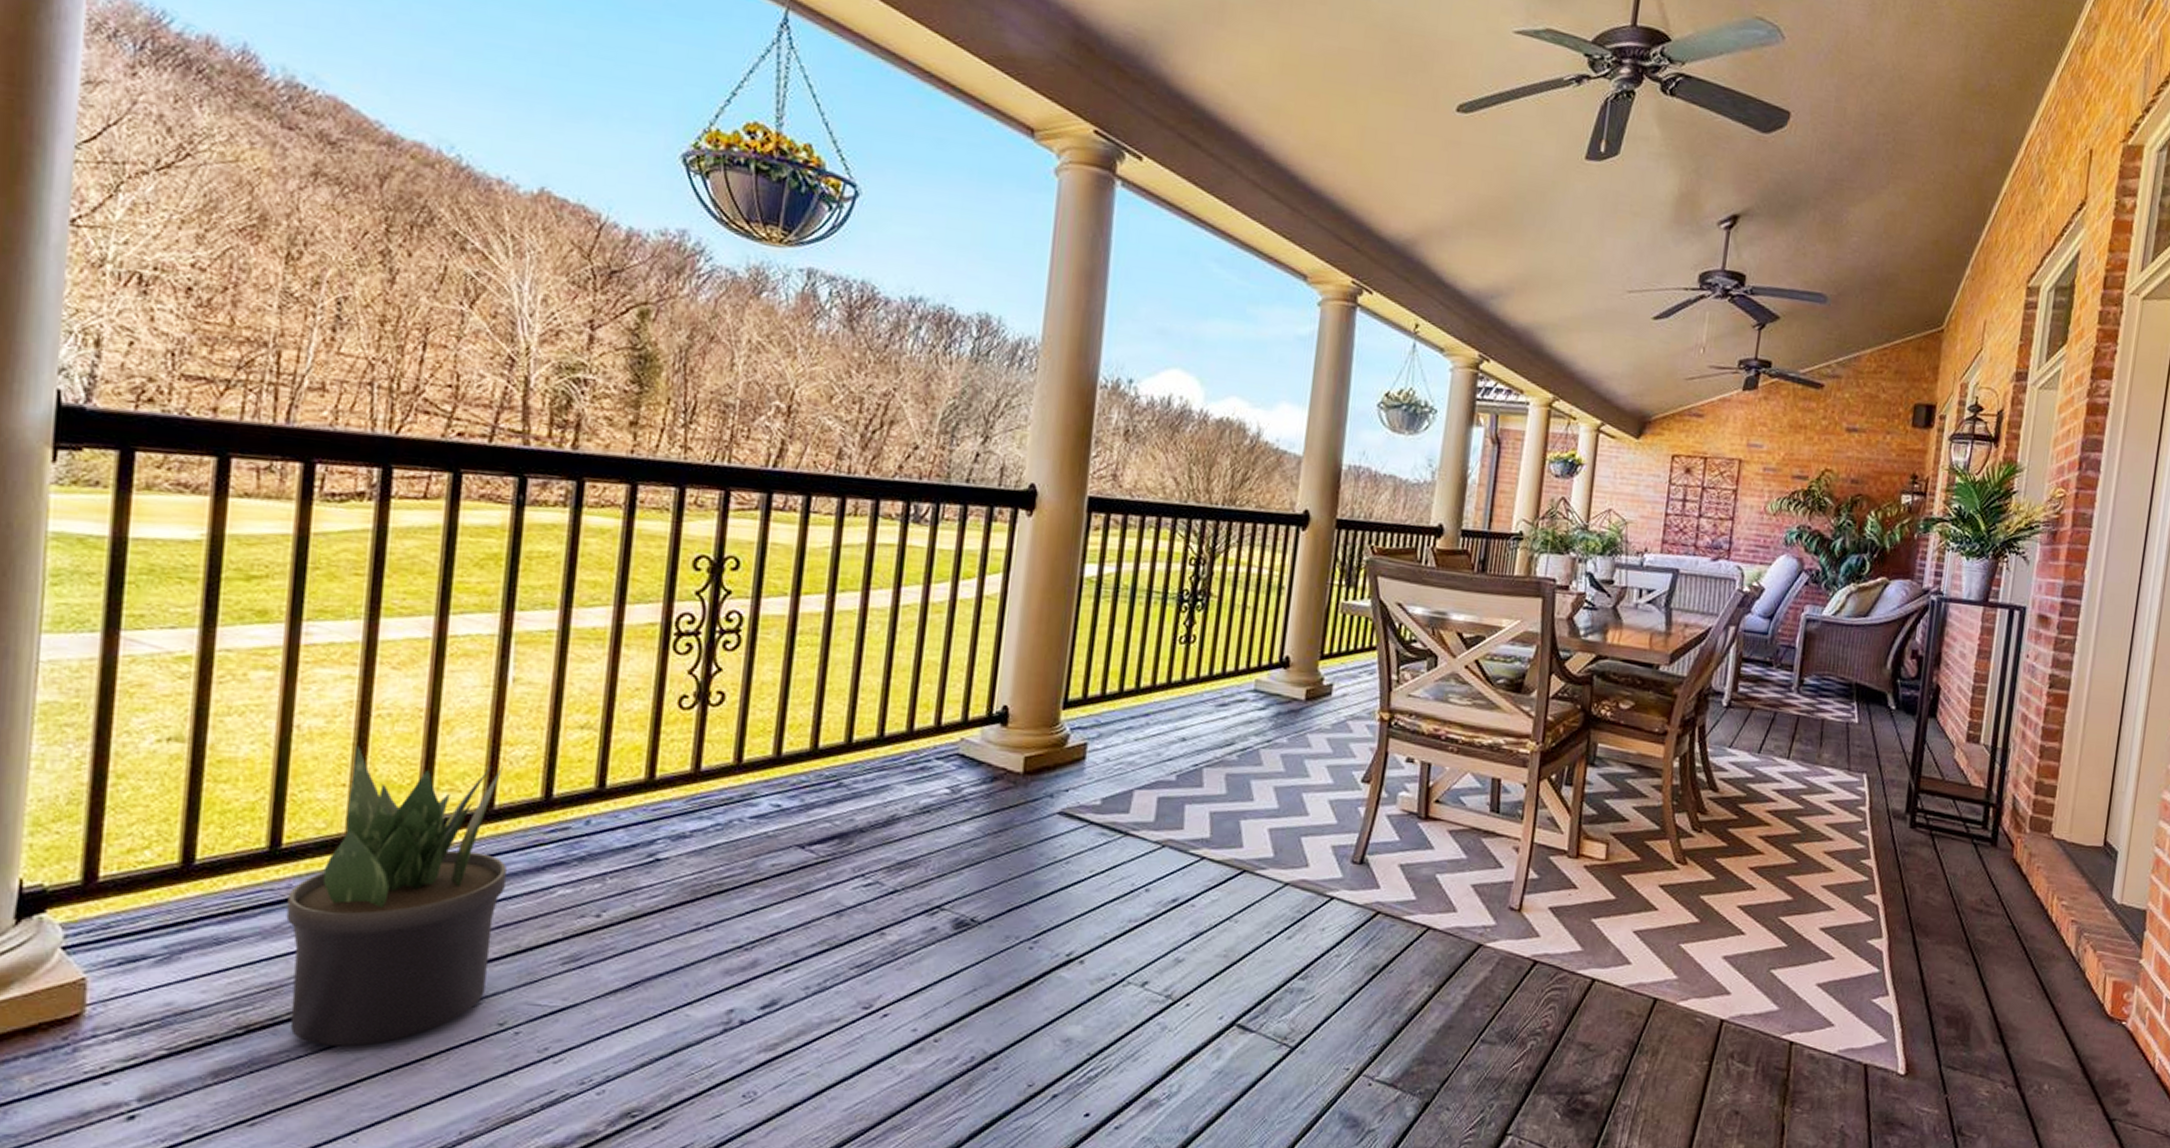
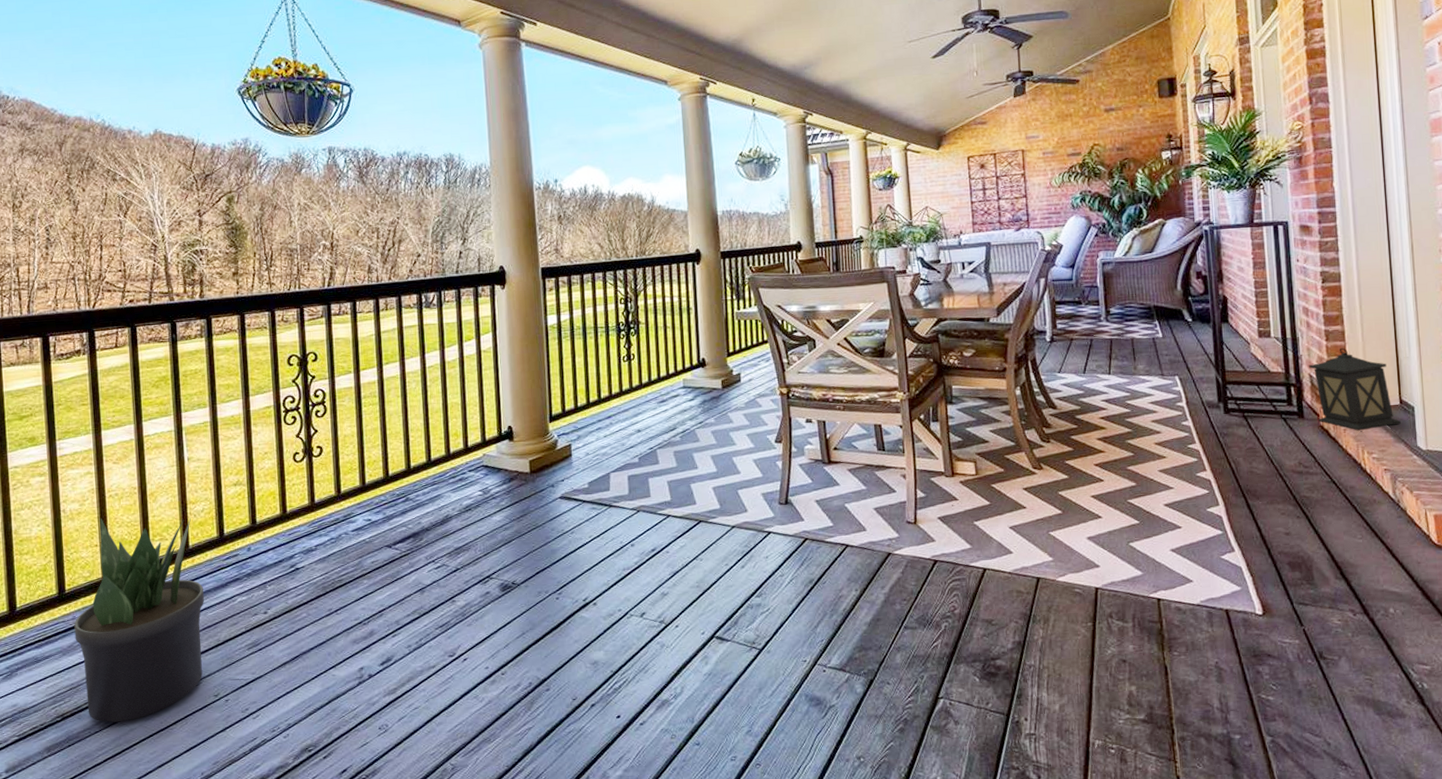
lantern: none [2012,769,2100,872] -> present [1309,347,1401,431]

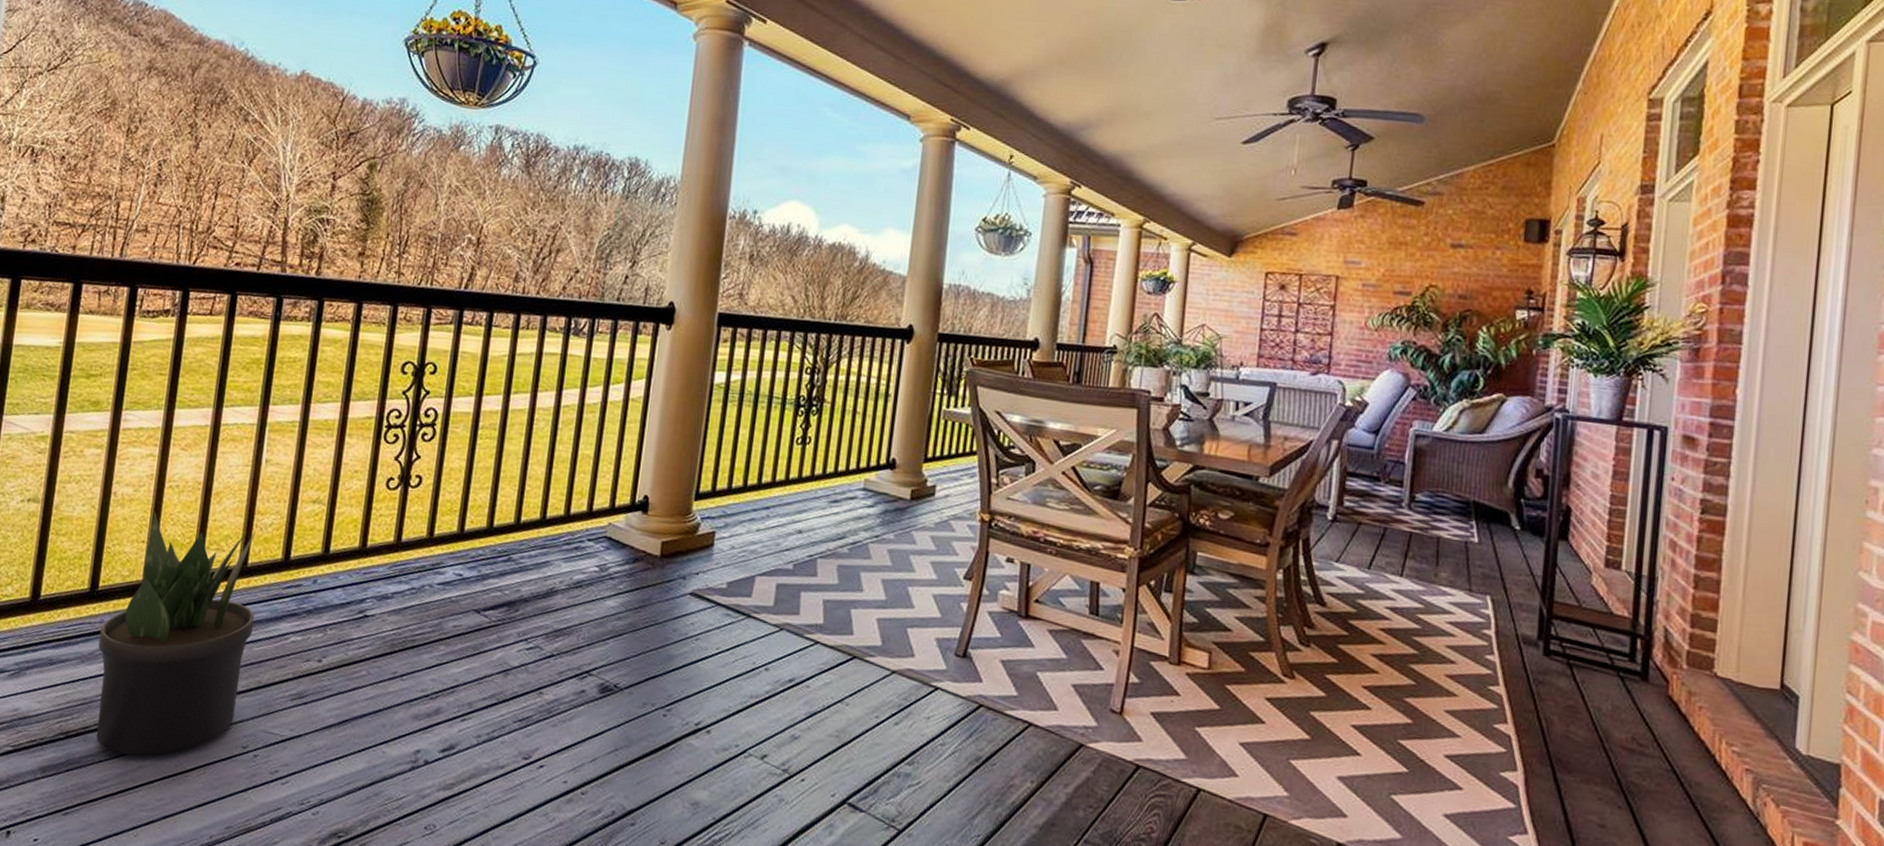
lantern: present [1309,347,1401,431] -> none [1666,601,1778,715]

